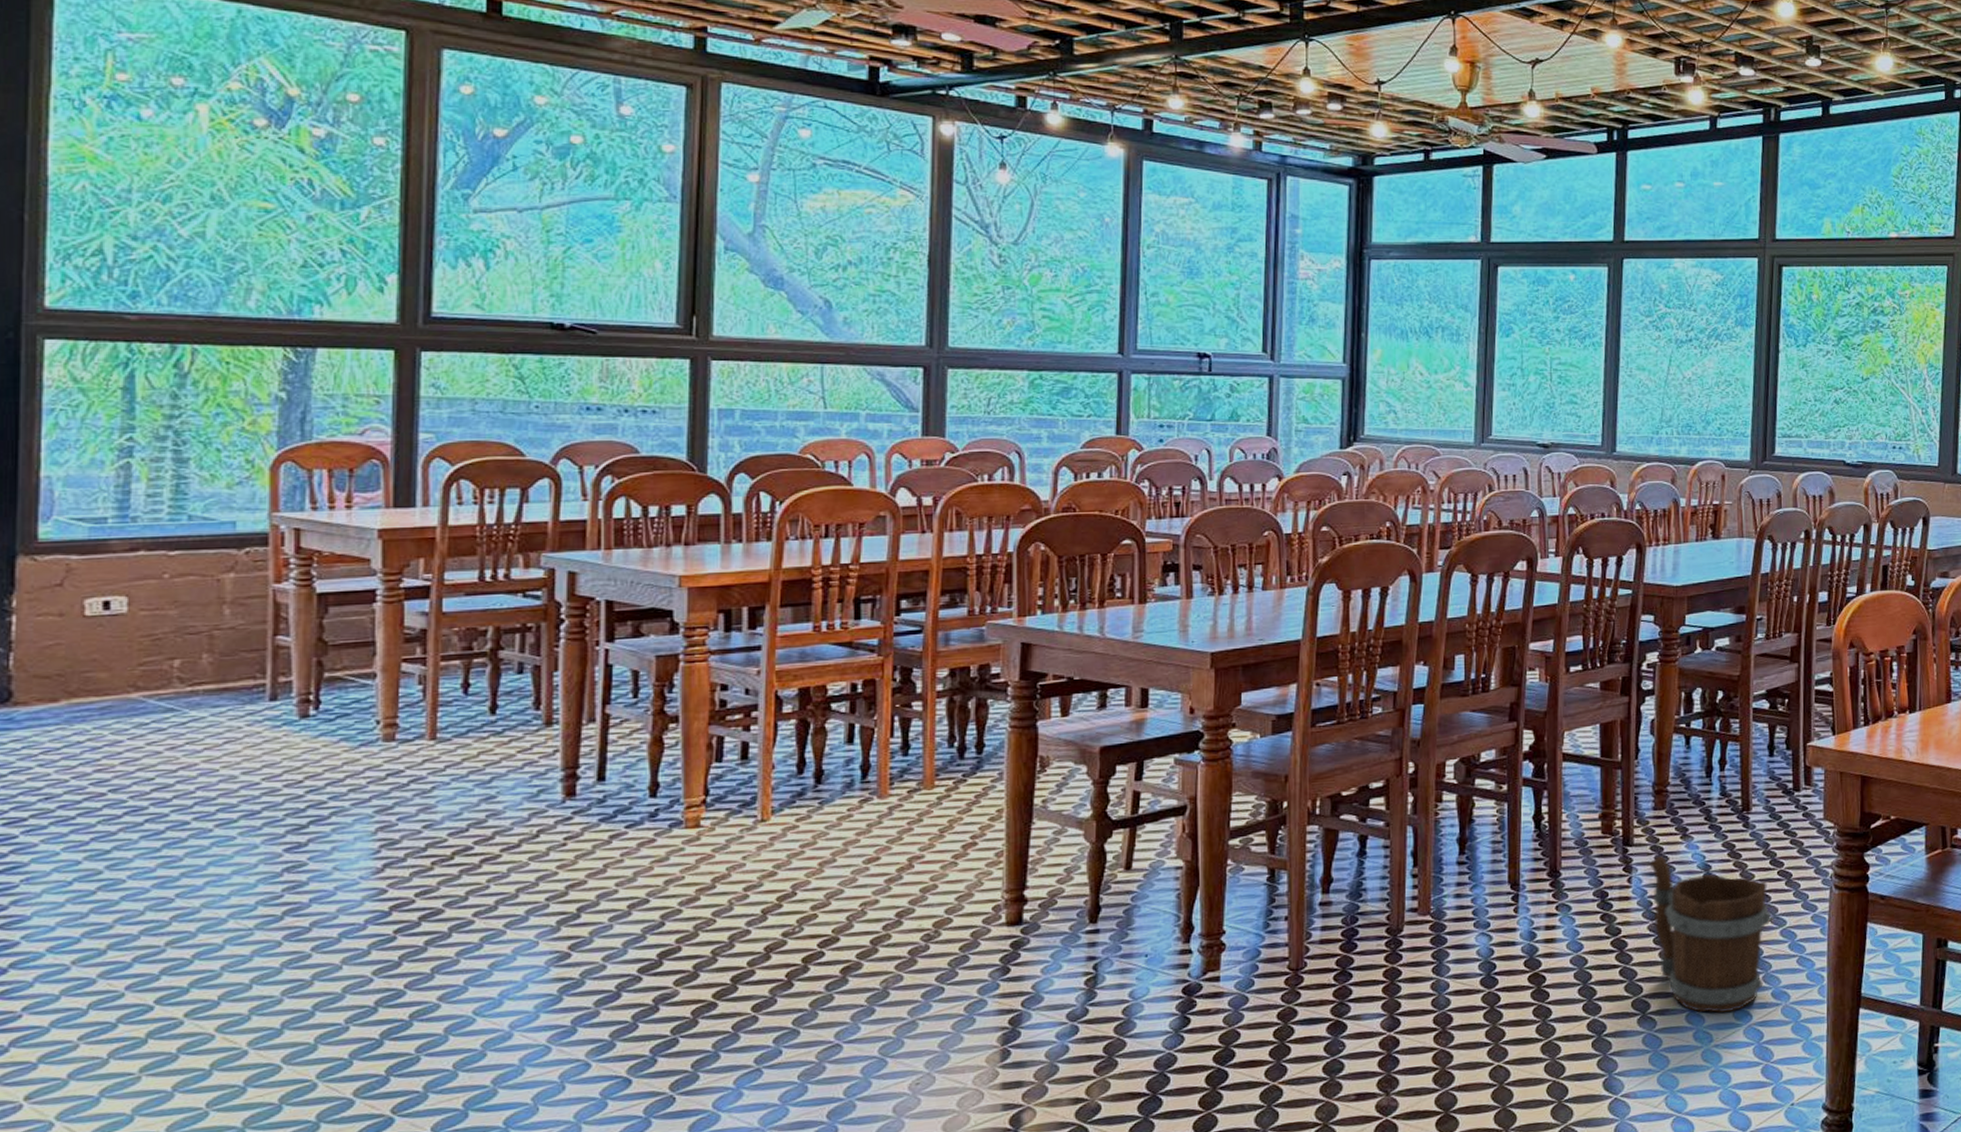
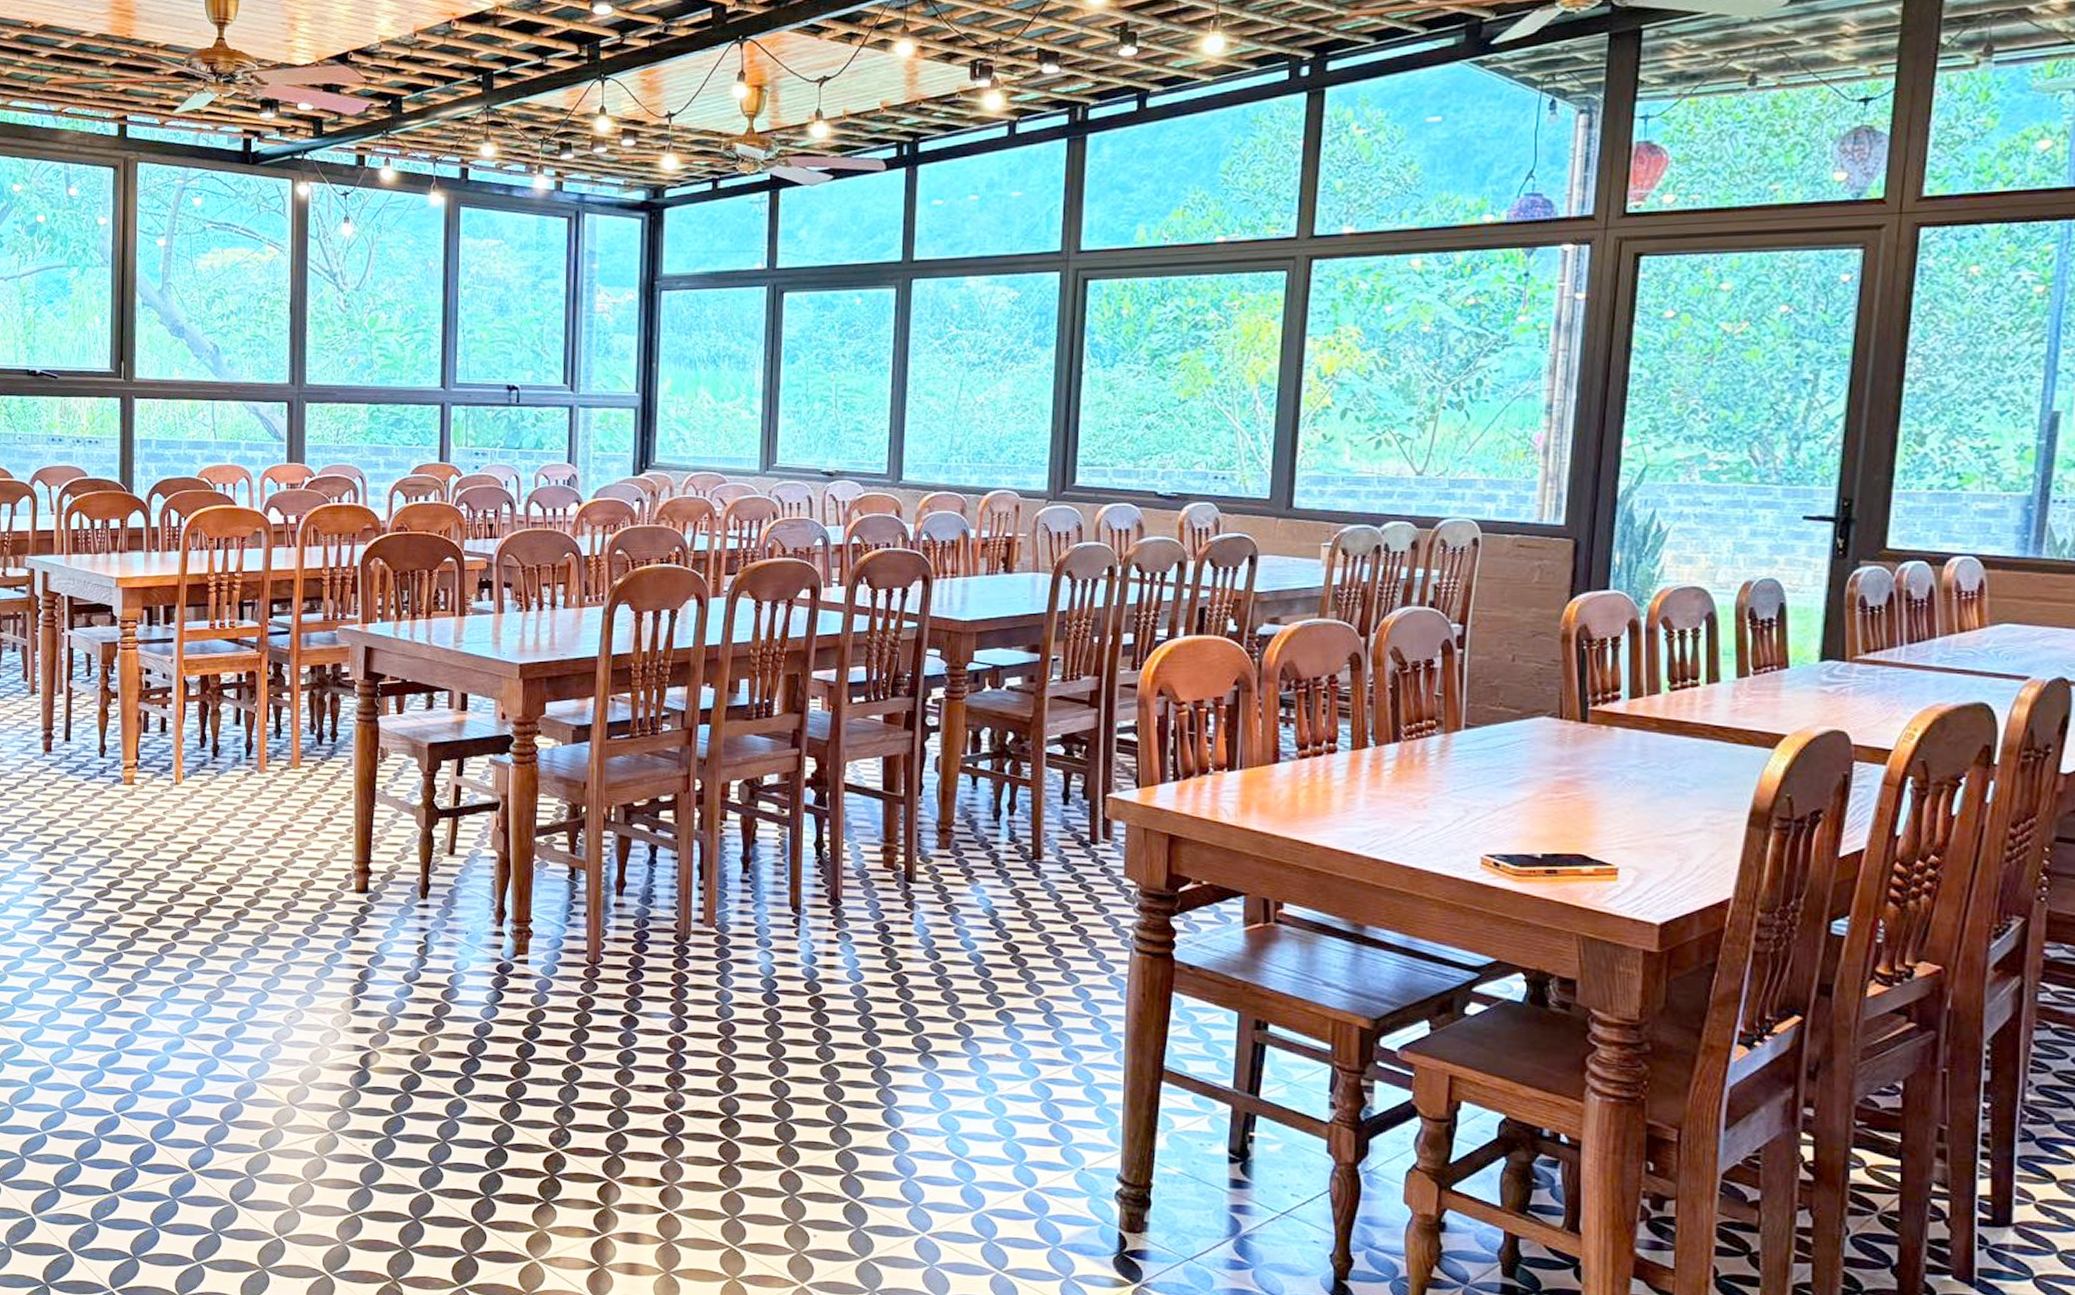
bucket: present [1649,856,1772,1013] -> none [932,896,1064,1064]

